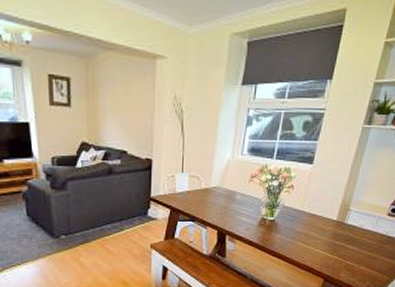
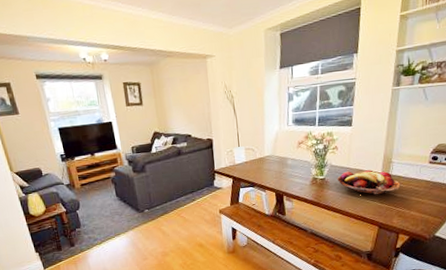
fruit basket: none [287,215,354,245] -> present [336,170,401,195]

